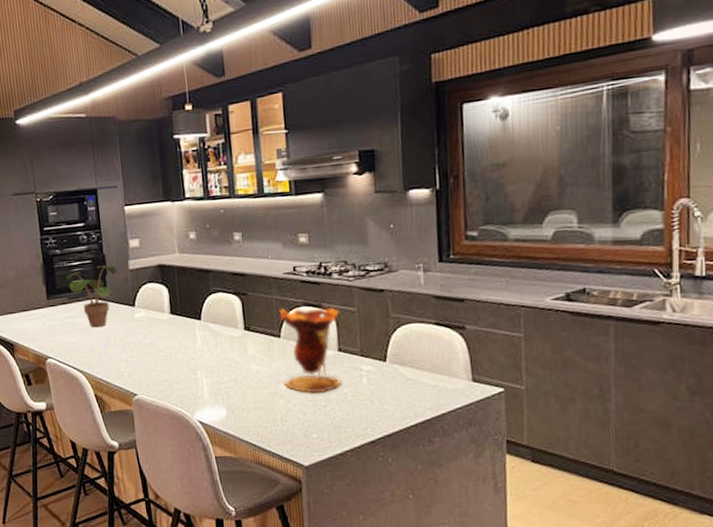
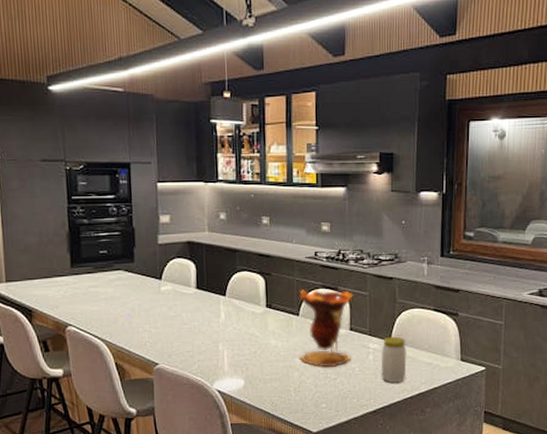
potted plant: present [65,265,117,328] -> none [92,238,146,298]
jar: none [375,356,407,410] -> present [381,336,407,383]

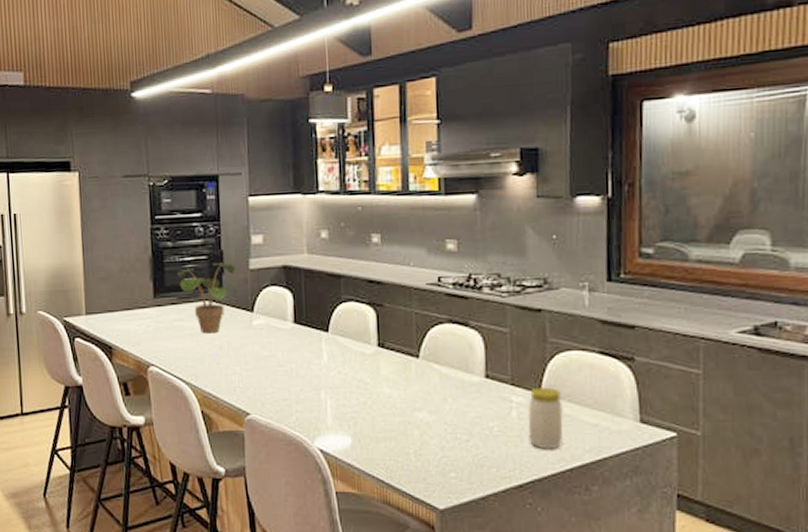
potted plant: none [92,238,146,298] -> present [176,262,236,334]
vase: present [299,289,353,368] -> none [418,324,489,425]

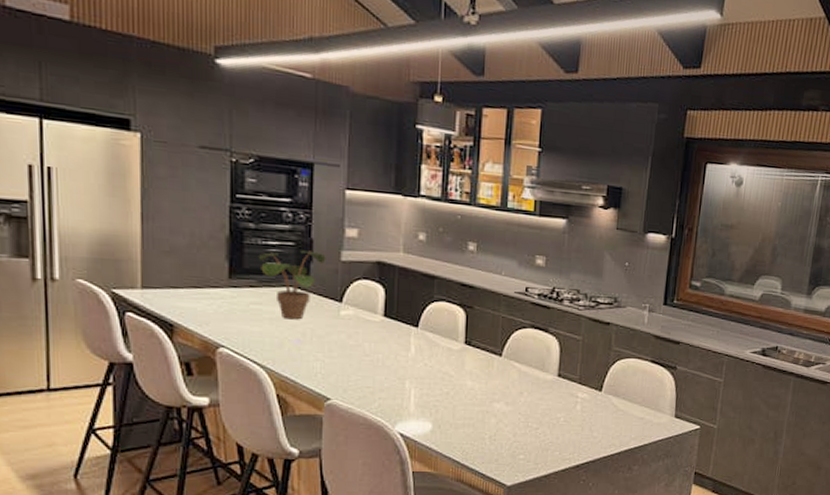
jar: present [527,387,563,450] -> none [588,386,618,437]

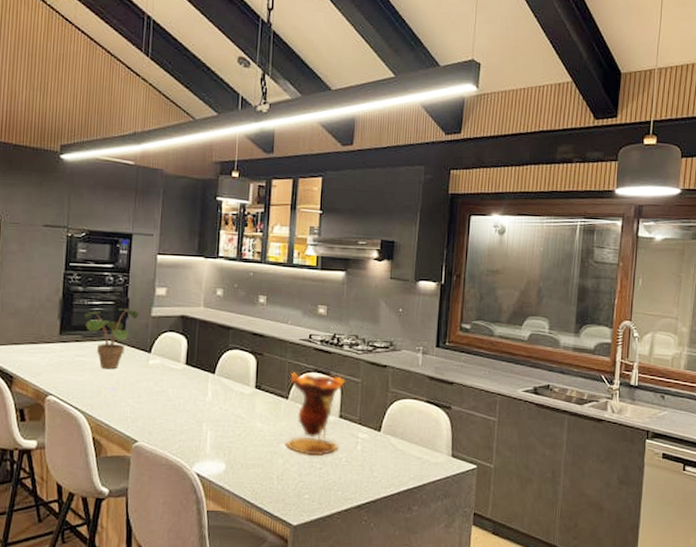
vase: none [497,327,565,416] -> present [284,372,345,456]

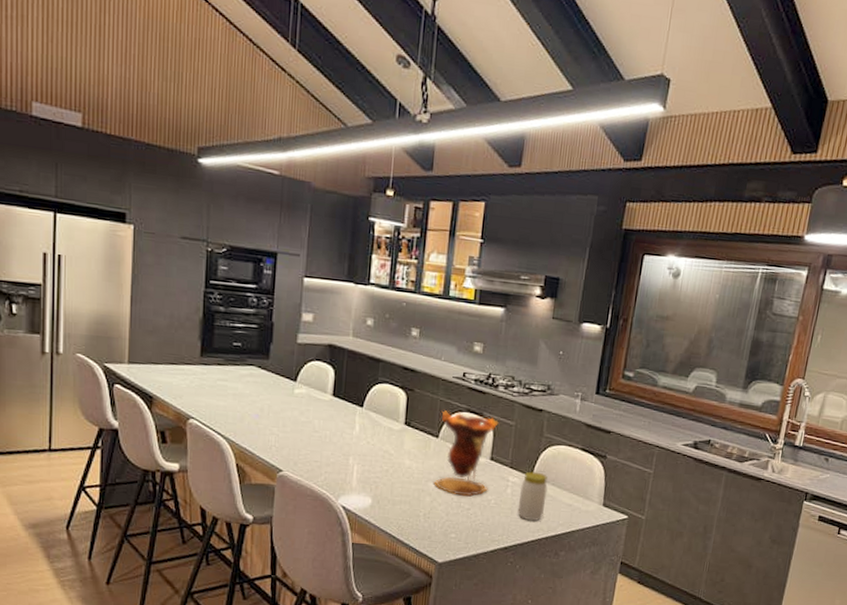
potted plant: present [84,308,139,370] -> none [226,332,284,396]
jar: none [368,426,396,477] -> present [517,471,548,521]

